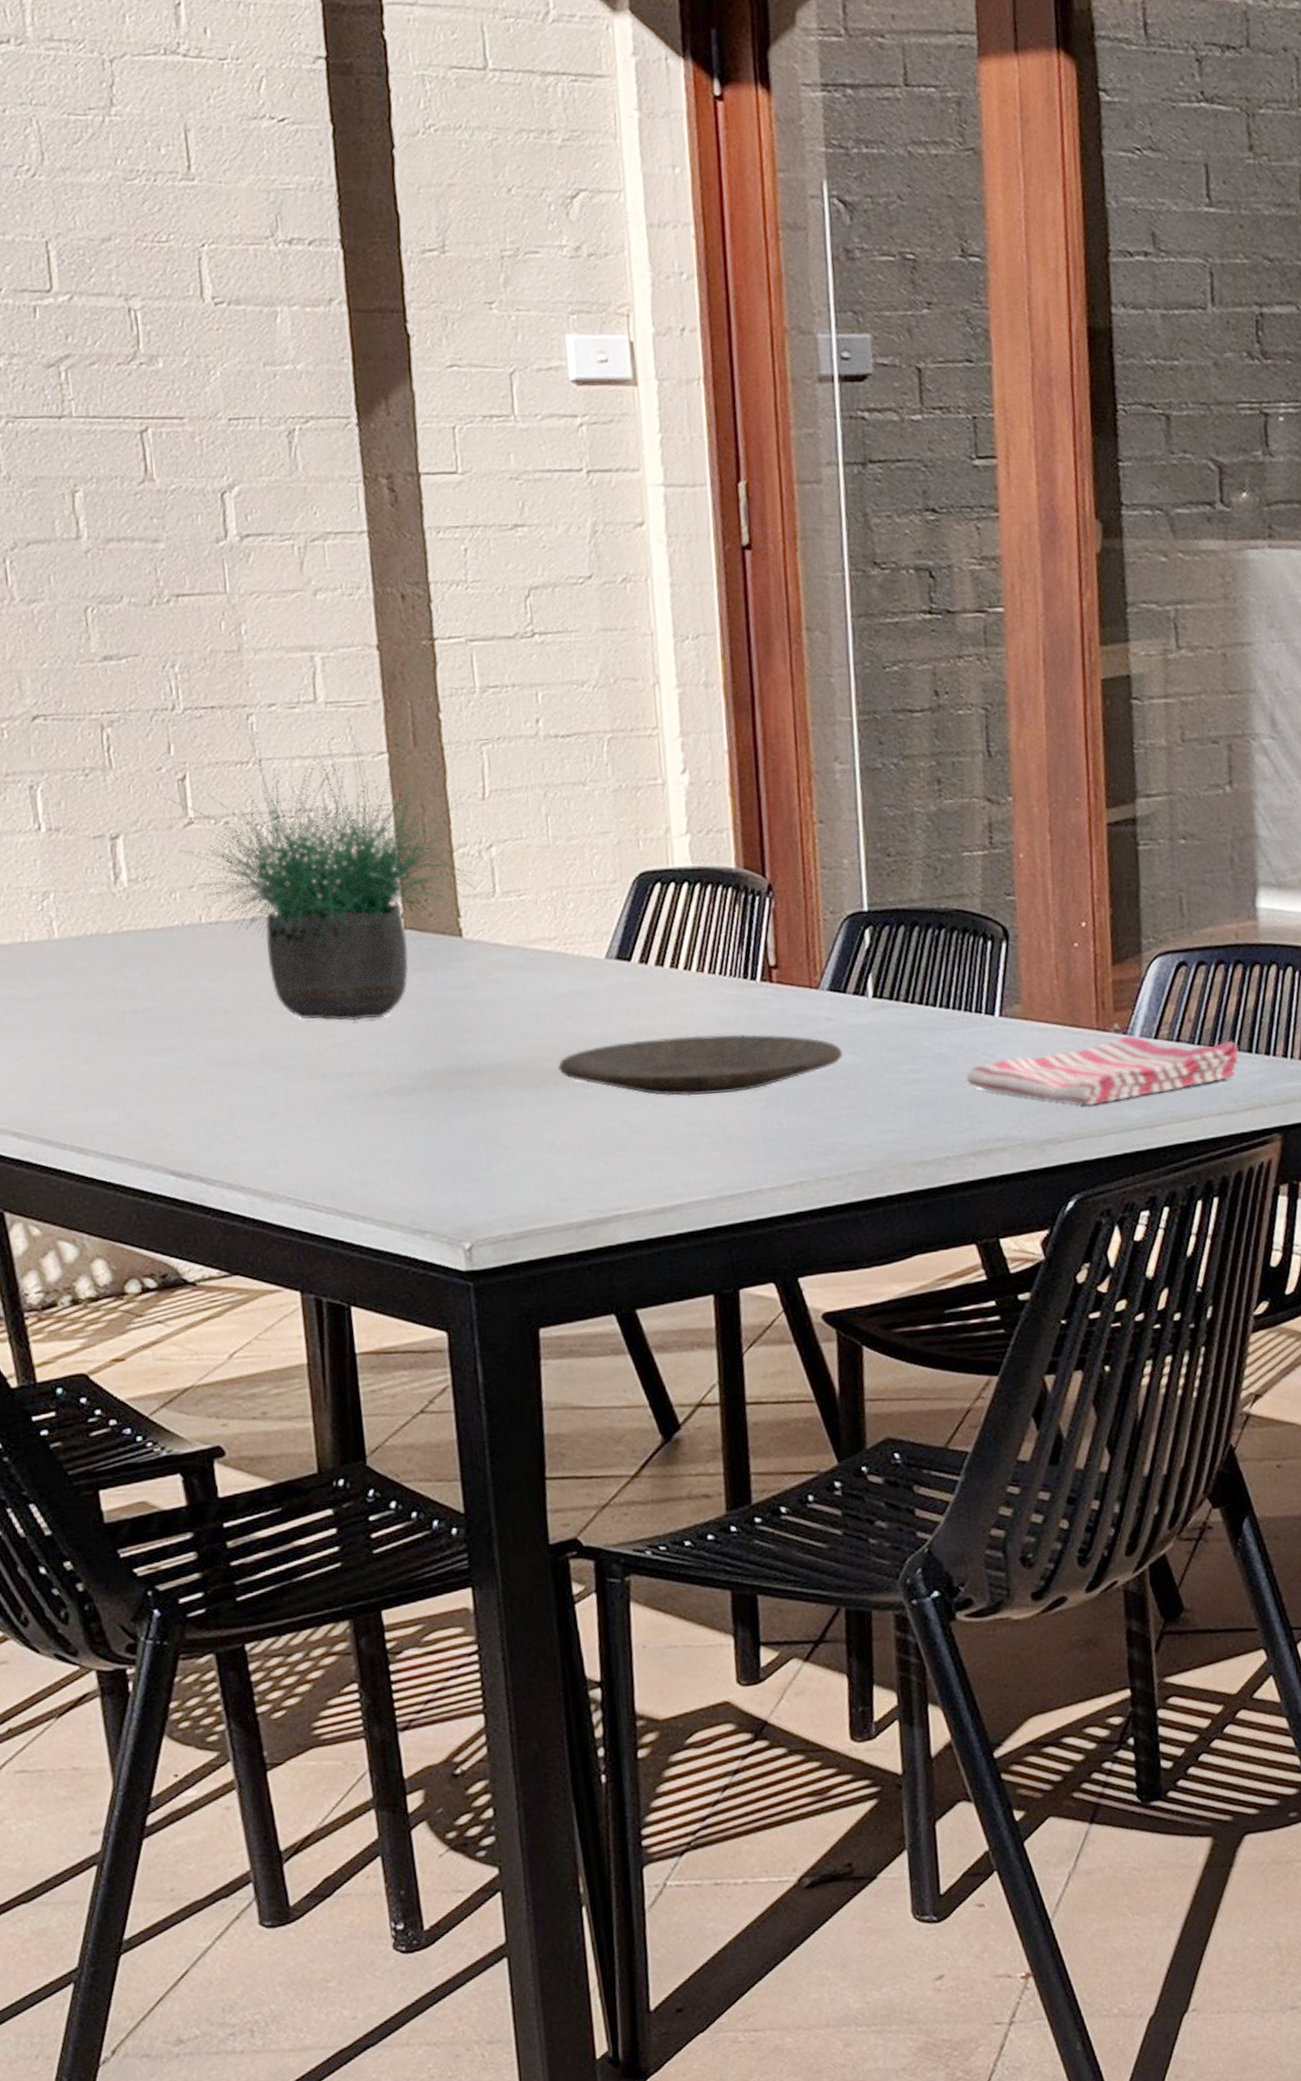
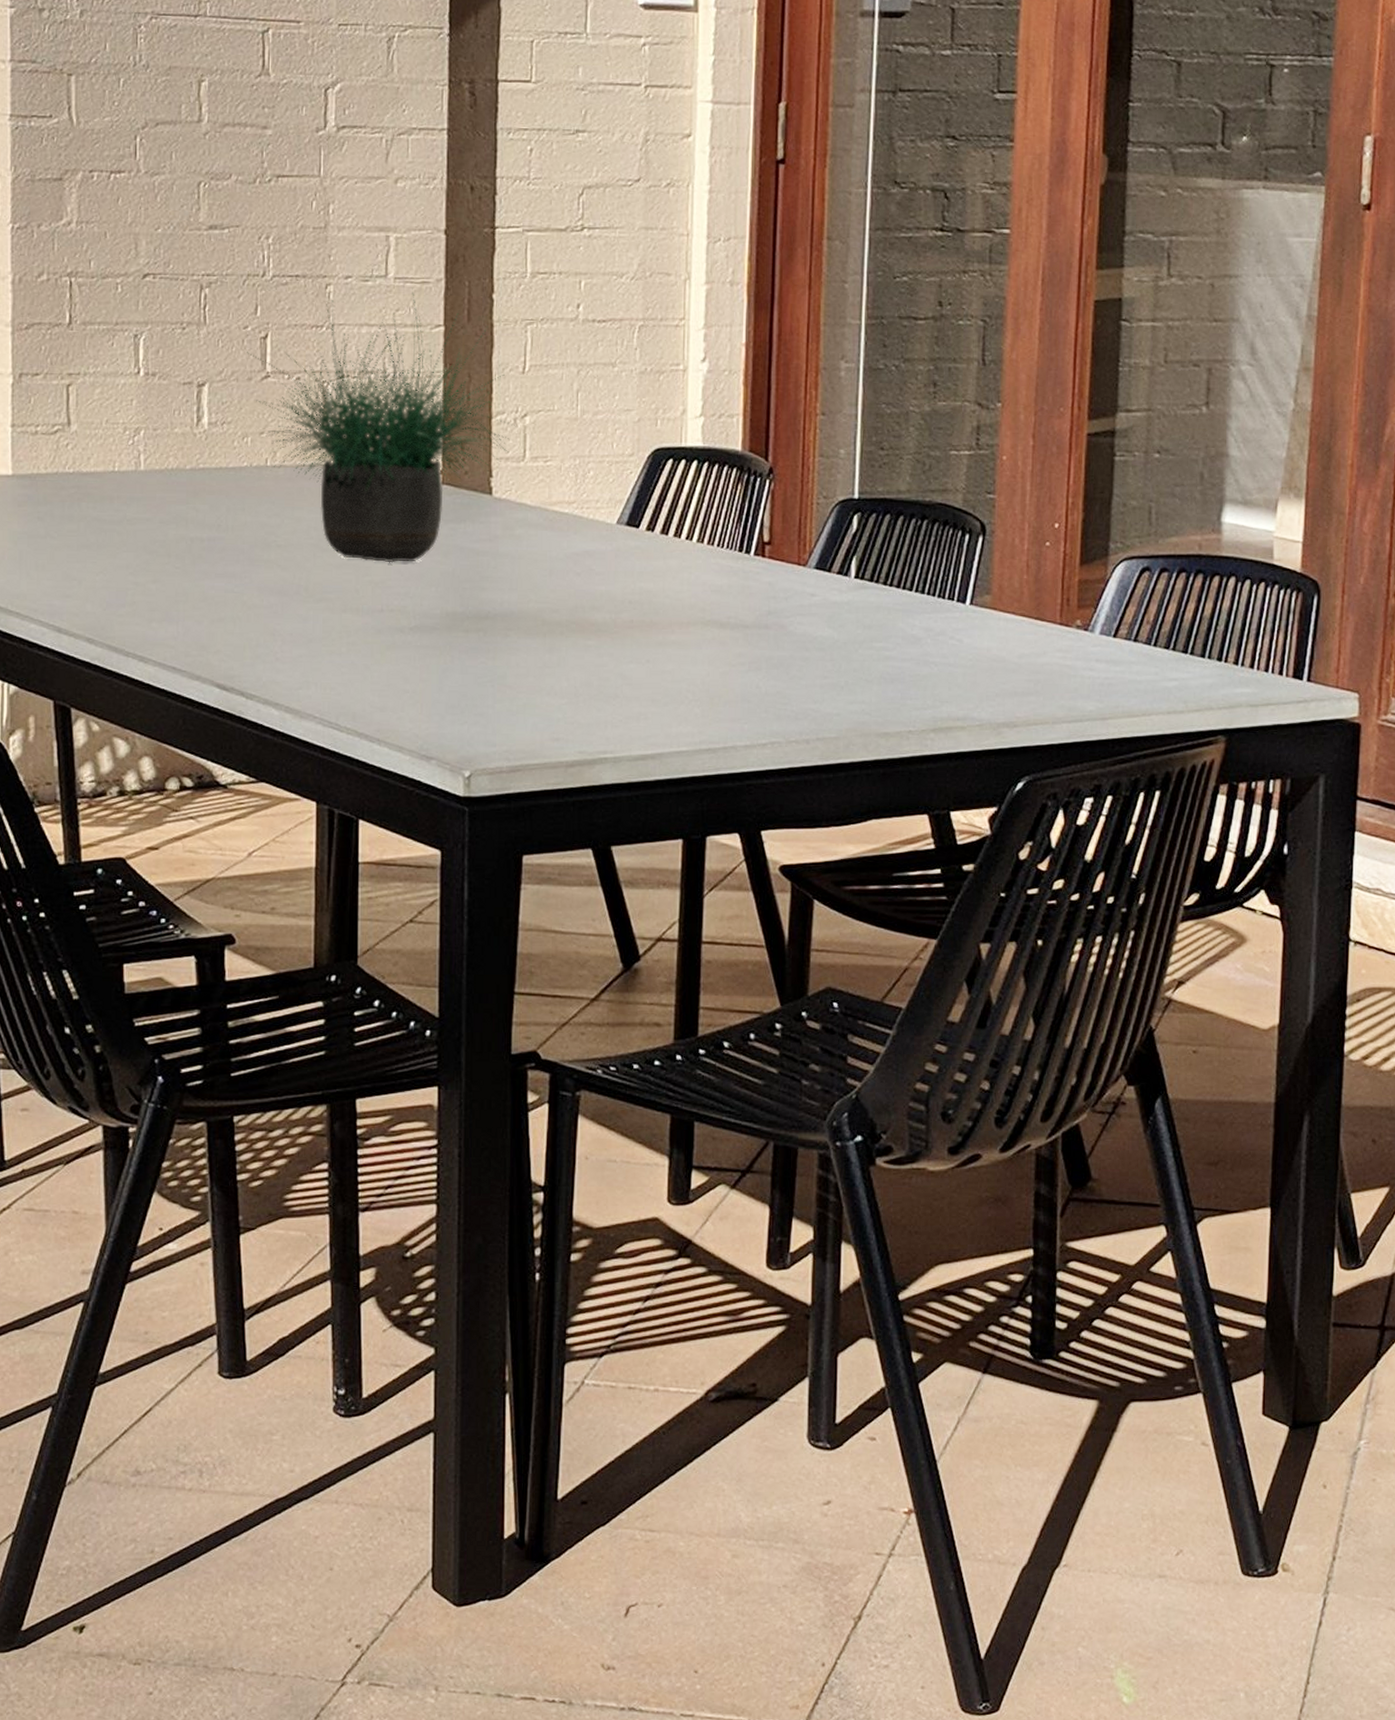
plate: present [558,1034,843,1096] -> none [564,600,822,655]
dish towel: present [966,1036,1239,1106] -> none [933,633,1192,694]

